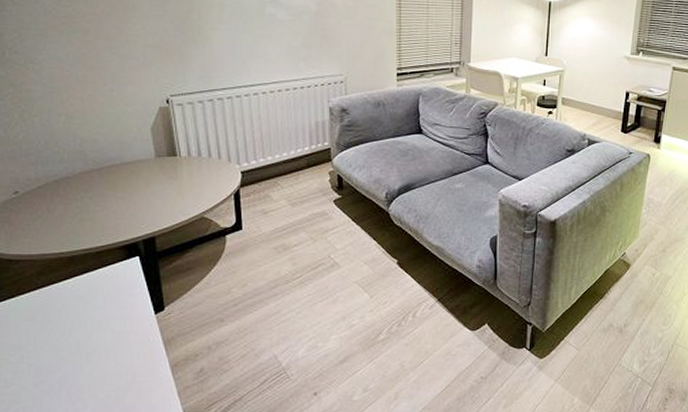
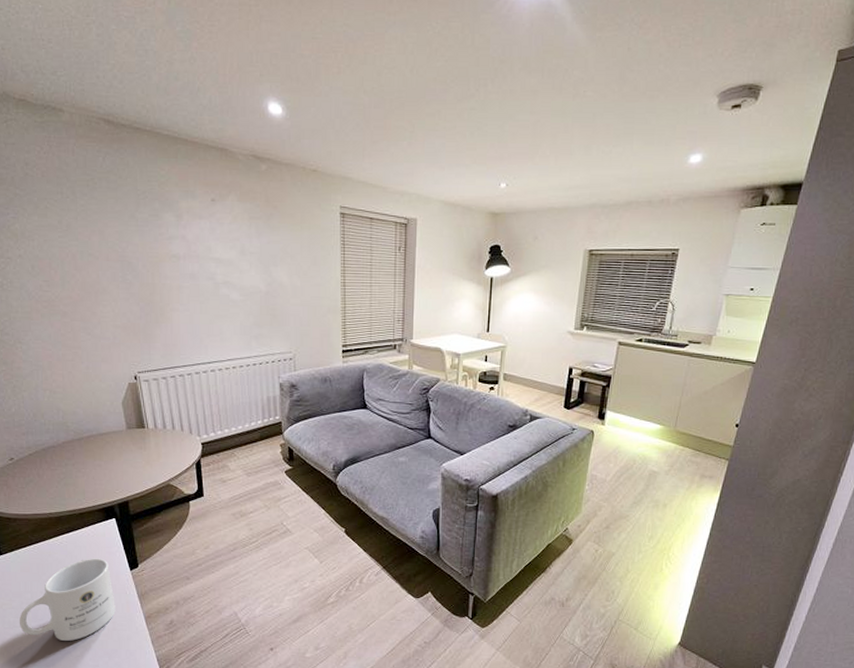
mug: none [19,302,136,398] -> present [20,558,116,641]

